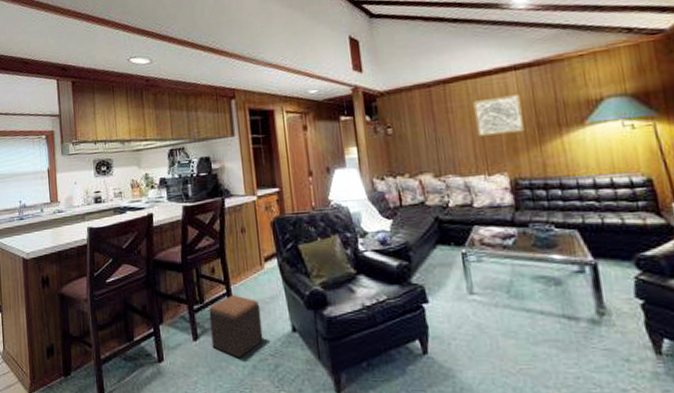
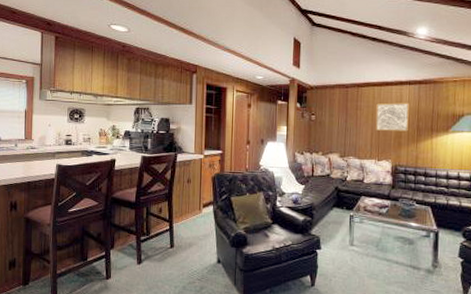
footstool: present [209,295,264,357] -> none [152,231,195,279]

